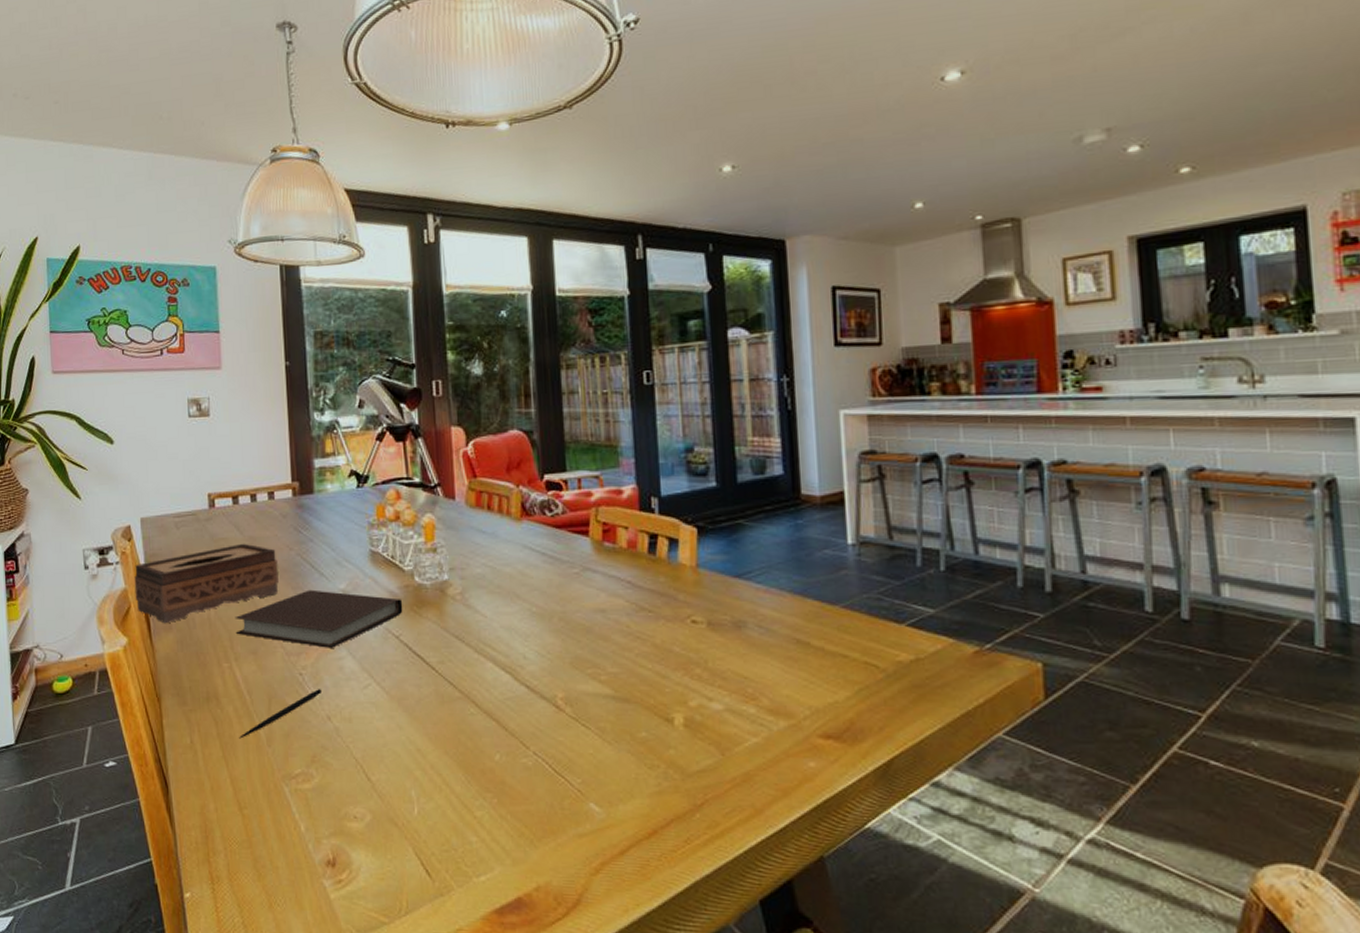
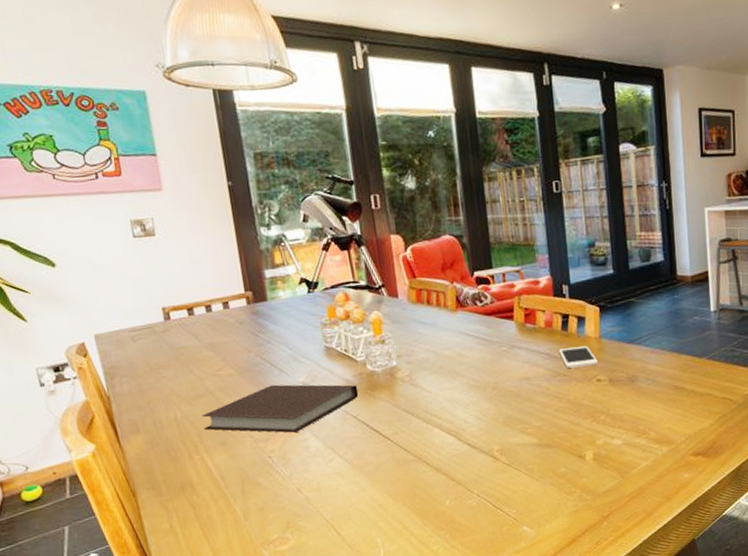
tissue box: present [134,543,279,624] -> none [94,349,241,428]
pen: present [239,689,323,739] -> none [217,467,291,518]
cell phone: none [643,575,693,602] -> present [558,345,598,368]

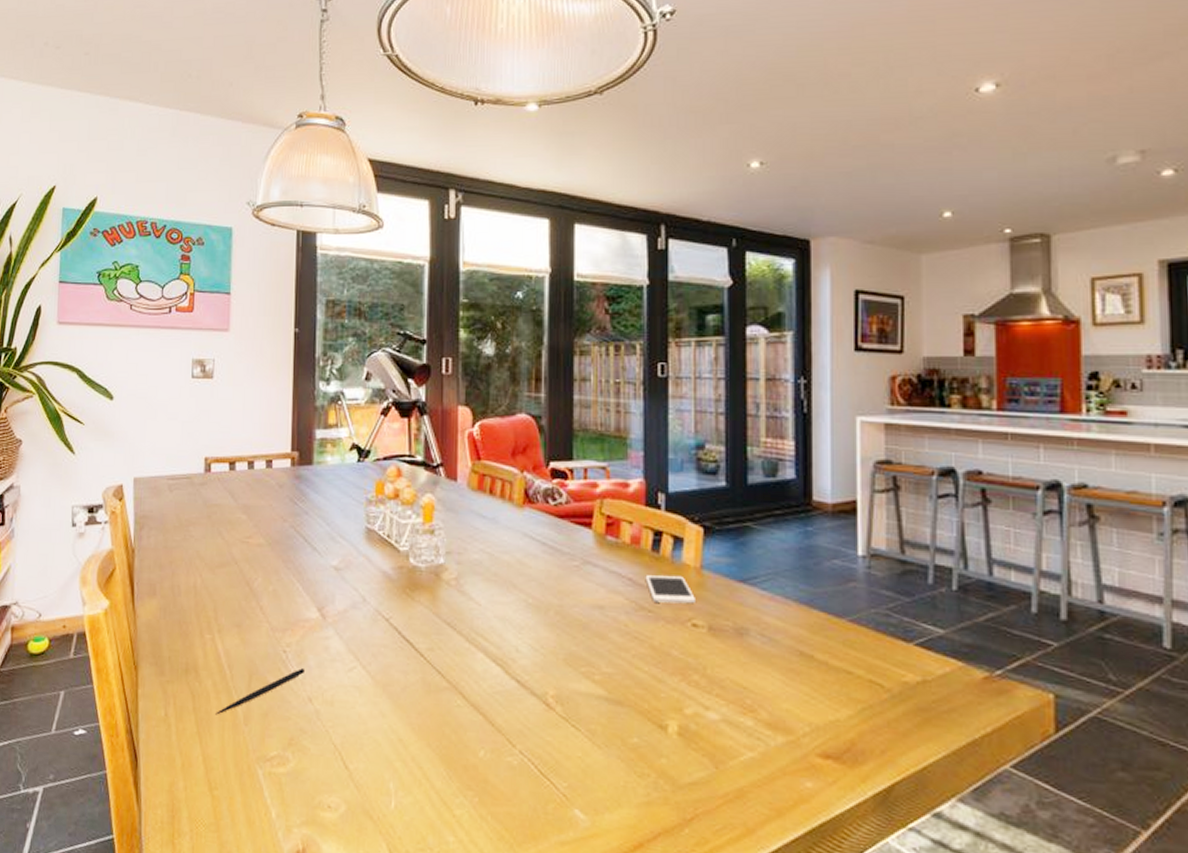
notebook: present [201,384,359,433] -> none [221,564,396,627]
pen: none [217,467,291,518] -> present [215,668,306,715]

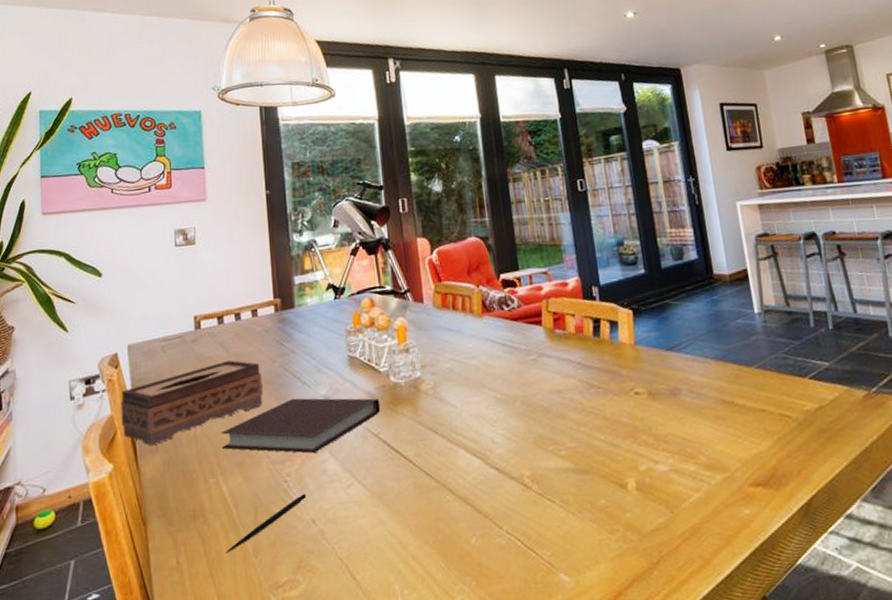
tissue box: none [121,511,270,589] -> present [120,360,263,446]
notebook: none [221,564,396,627] -> present [220,398,381,453]
cell phone: present [645,575,695,604] -> none [591,353,635,379]

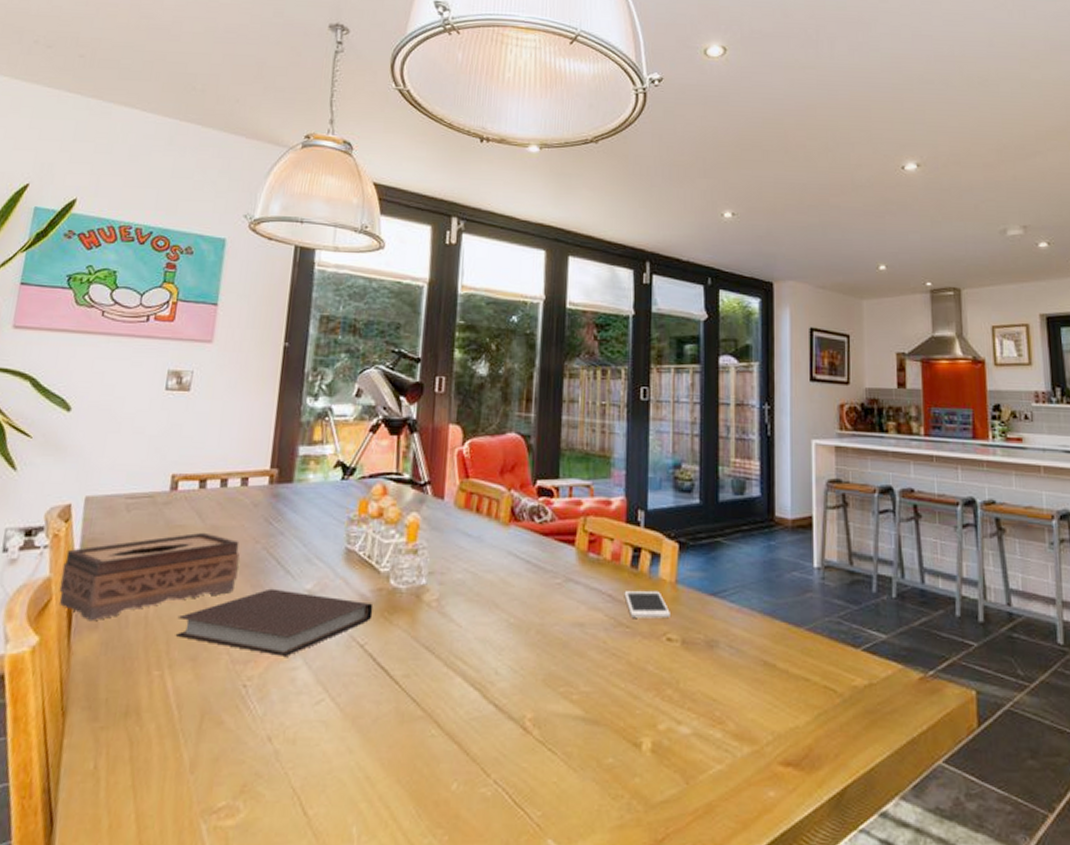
pen: present [226,494,307,554] -> none [156,704,267,764]
cell phone: none [591,353,635,379] -> present [624,590,670,619]

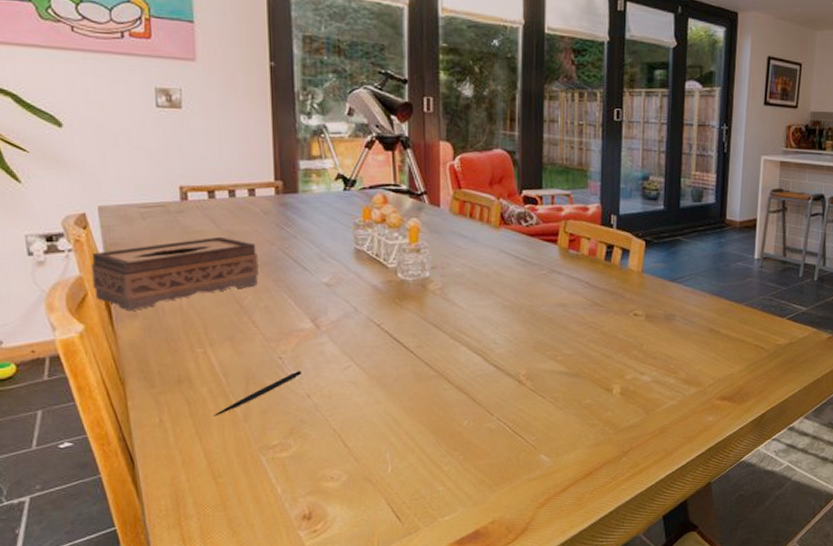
pen: none [156,704,267,764] -> present [214,371,302,417]
notebook: present [175,588,374,656] -> none [210,282,385,335]
cell phone: present [624,590,670,619] -> none [599,278,637,299]

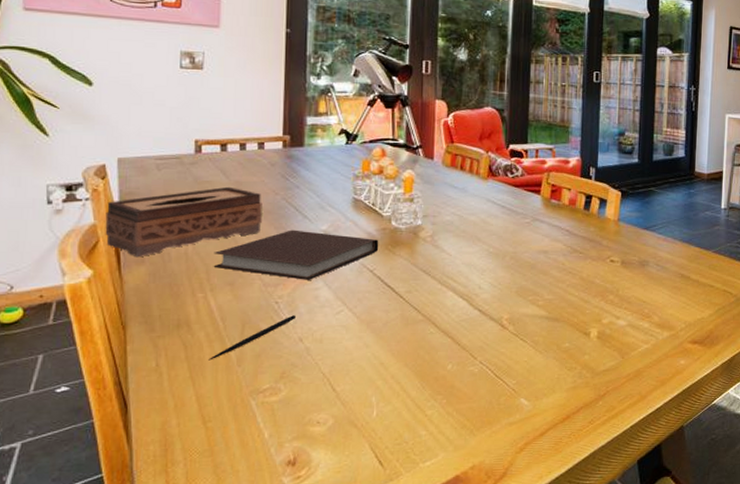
notebook: none [210,282,385,335] -> present [213,229,379,280]

